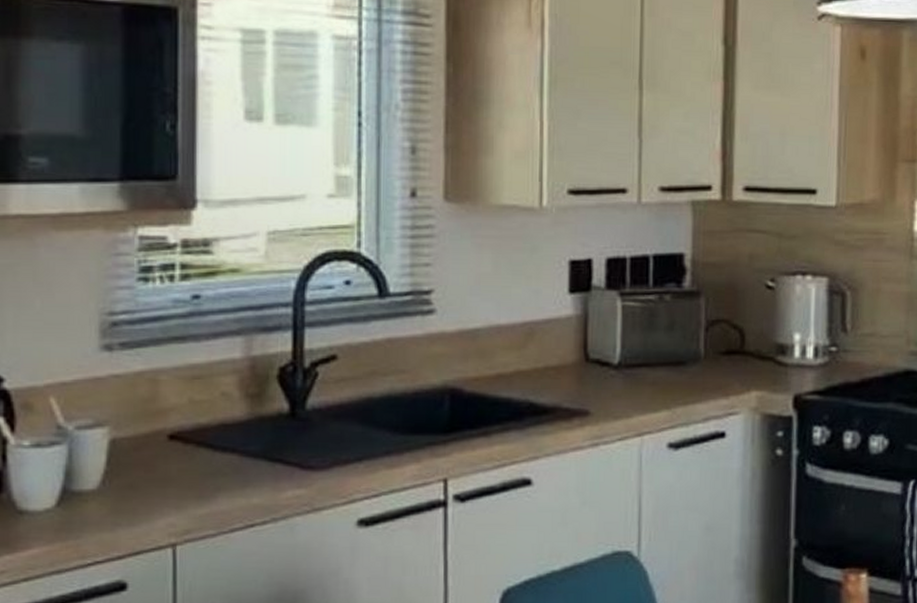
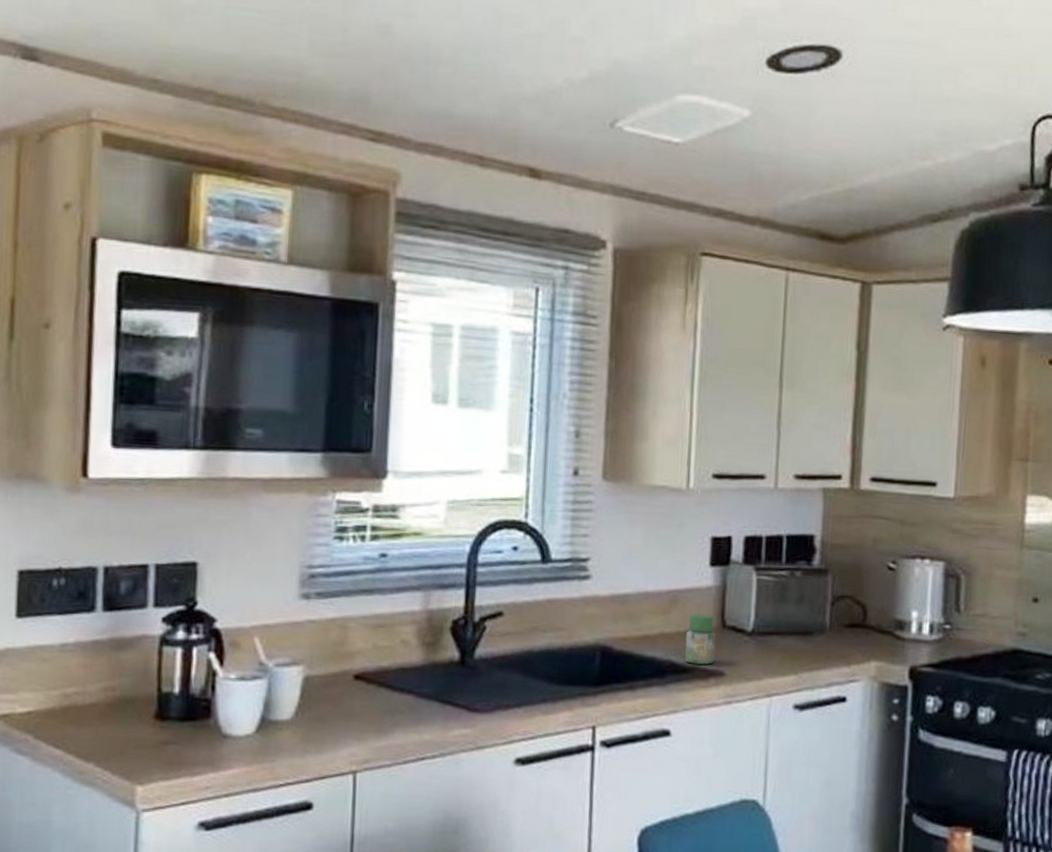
jar: none [544,347,578,404] -> present [685,613,715,665]

